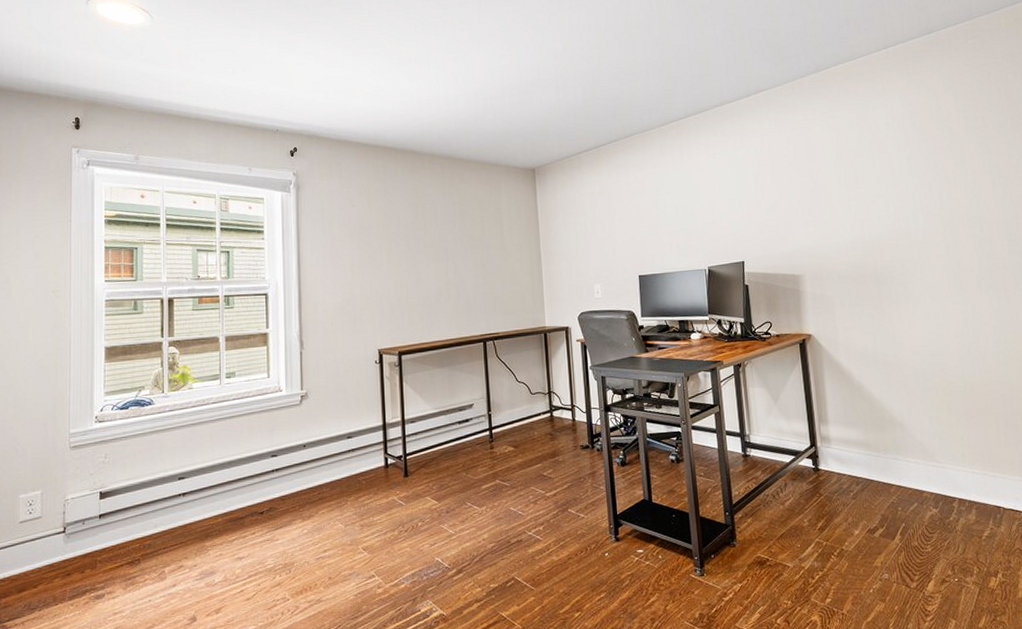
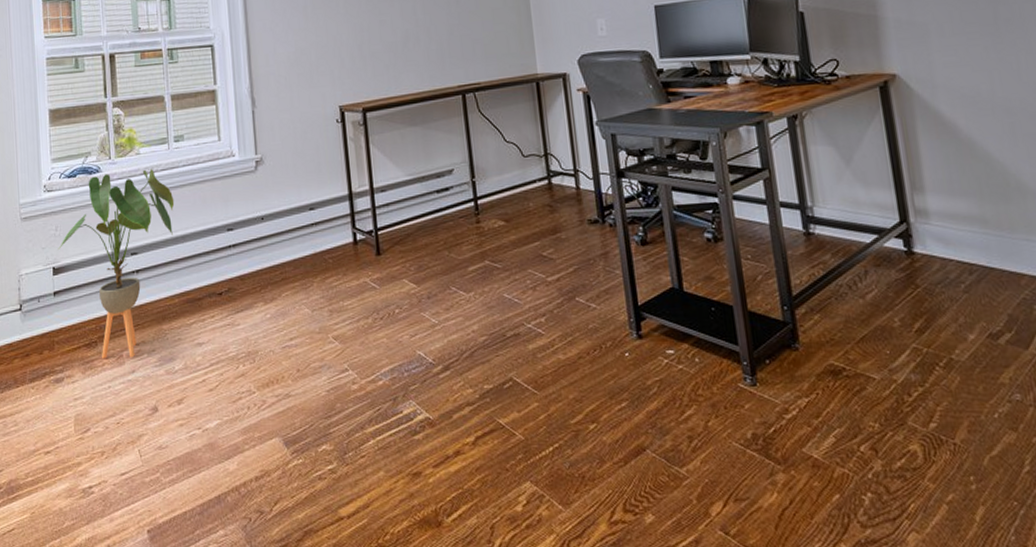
house plant: none [105,402,223,576] -> present [57,169,175,359]

